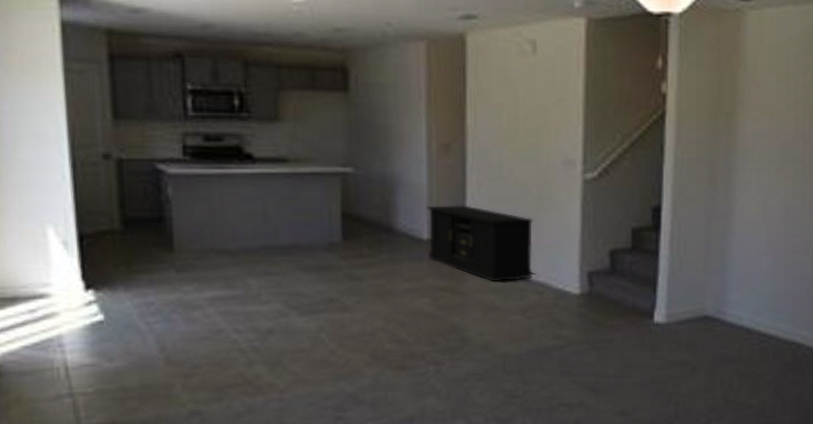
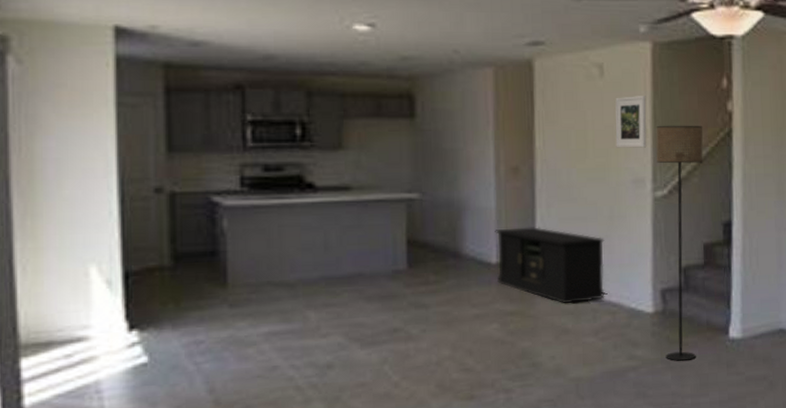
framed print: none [547,74,579,128] -> present [615,96,647,148]
floor lamp: none [588,105,636,343] -> present [656,125,703,361]

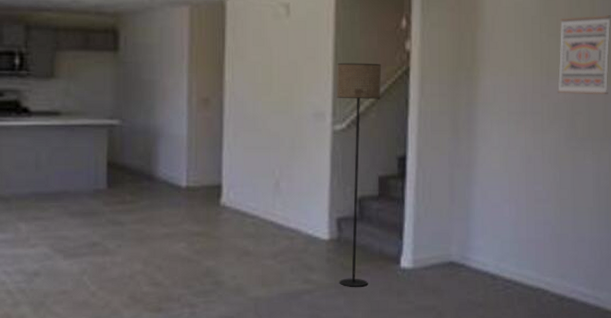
media console: present [495,227,605,304] -> none [185,155,285,228]
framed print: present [615,96,647,148] -> none [299,34,329,83]

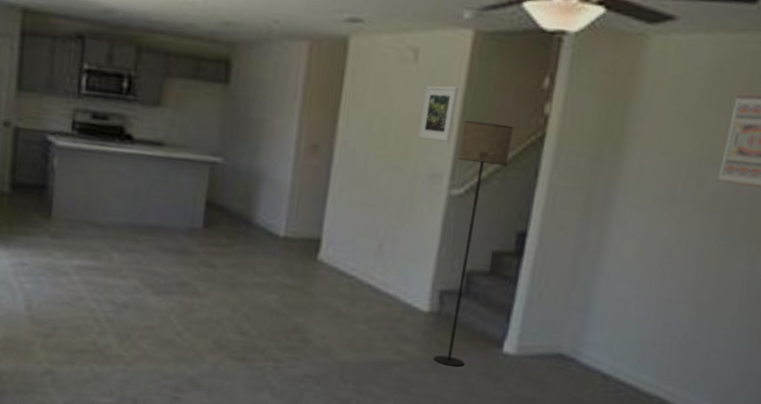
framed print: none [299,34,329,83] -> present [418,85,459,142]

